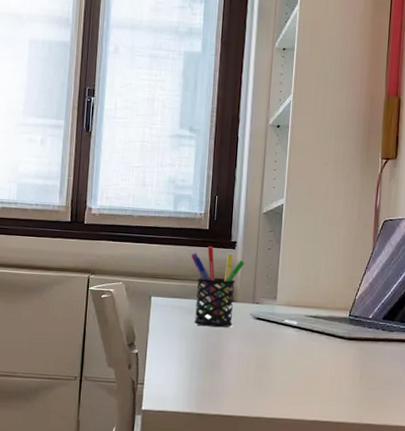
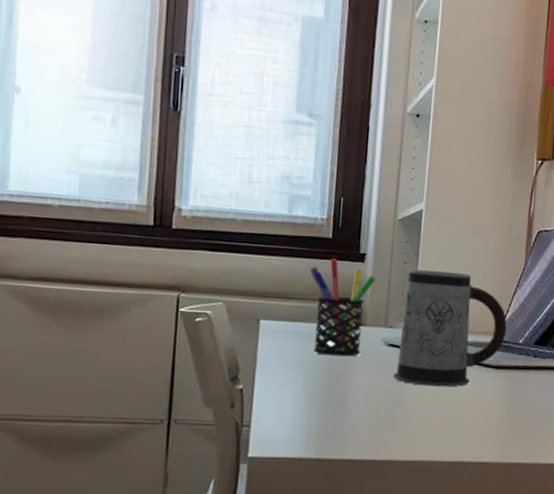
mug: none [260,254,358,355] -> present [393,269,507,387]

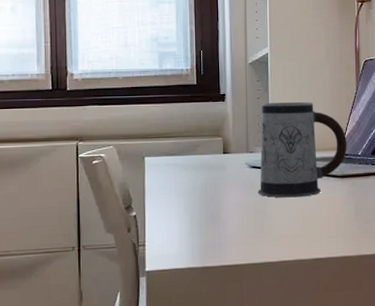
pen holder: present [309,259,376,357] -> none [181,101,235,181]

